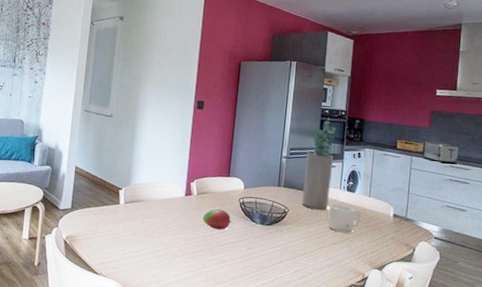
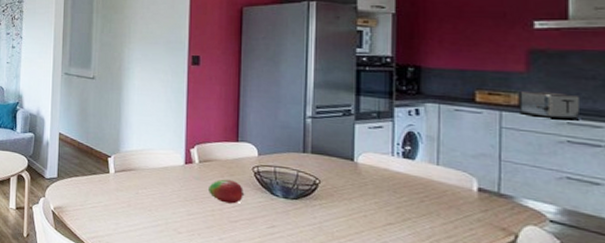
vase: present [302,117,336,211] -> none [338,65,380,183]
mug: present [328,203,361,234] -> none [376,173,426,212]

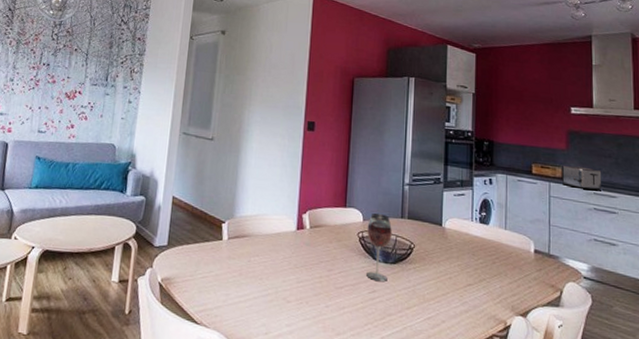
fruit: present [209,179,245,204] -> none [318,244,350,270]
wineglass: none [263,148,292,218] -> present [367,213,392,282]

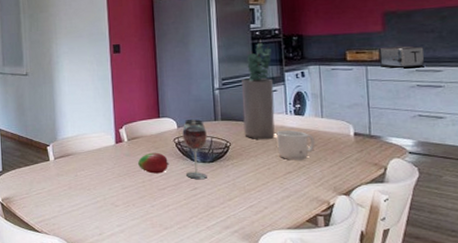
fruit: none [318,244,350,270] -> present [138,152,169,174]
vase: none [429,138,463,246] -> present [241,38,275,140]
mug: none [459,237,497,273] -> present [275,129,315,160]

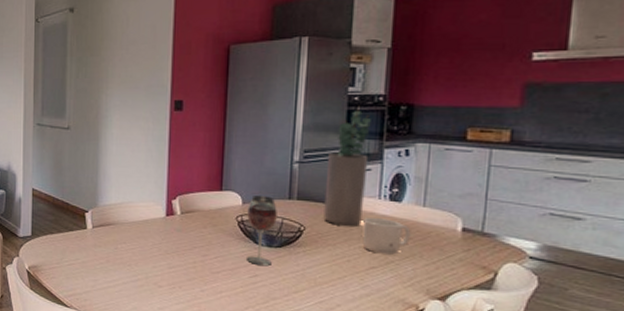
fruit: present [138,152,169,174] -> none [190,230,228,255]
toaster: present [379,45,425,69] -> none [508,126,572,156]

